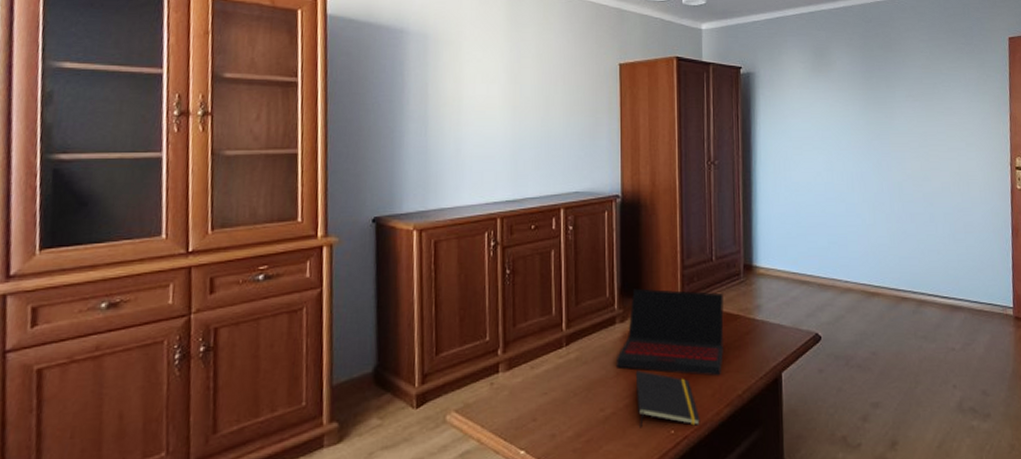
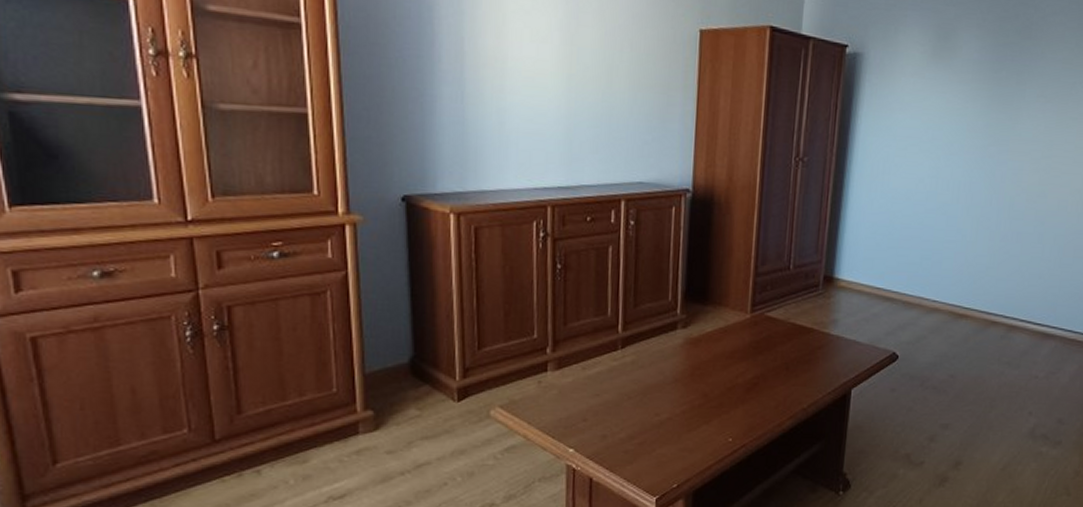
laptop: present [615,288,724,376] -> none [674,293,798,389]
notepad: present [635,370,700,428] -> none [695,378,761,435]

